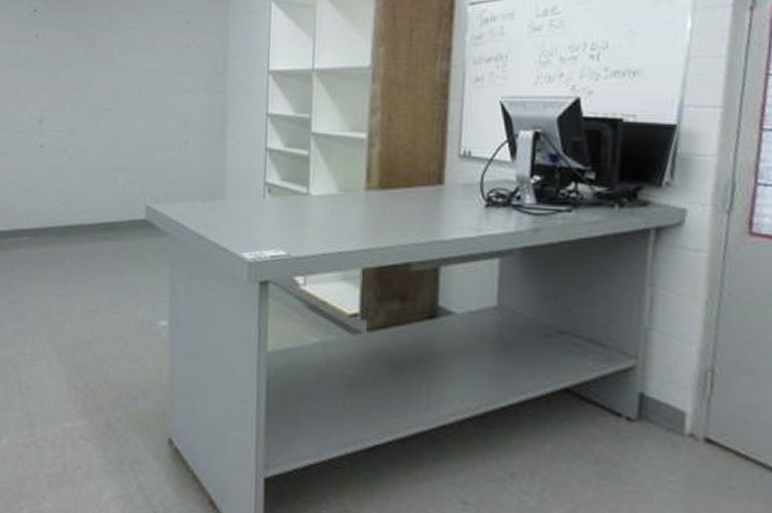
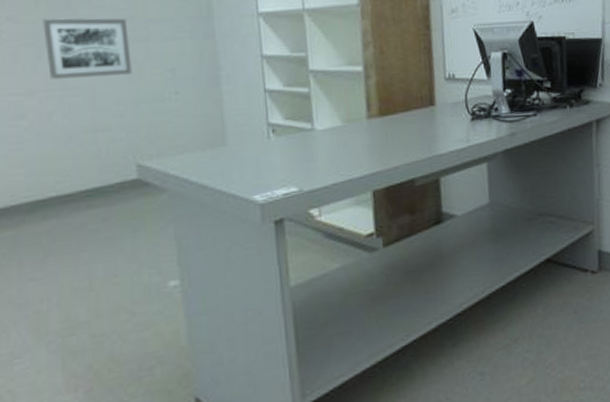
wall art: none [88,66,154,122] -> present [43,18,132,79]

